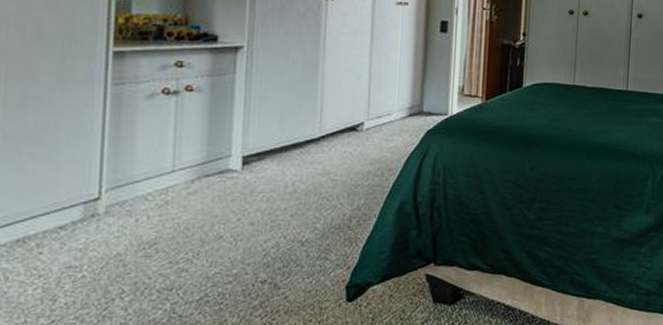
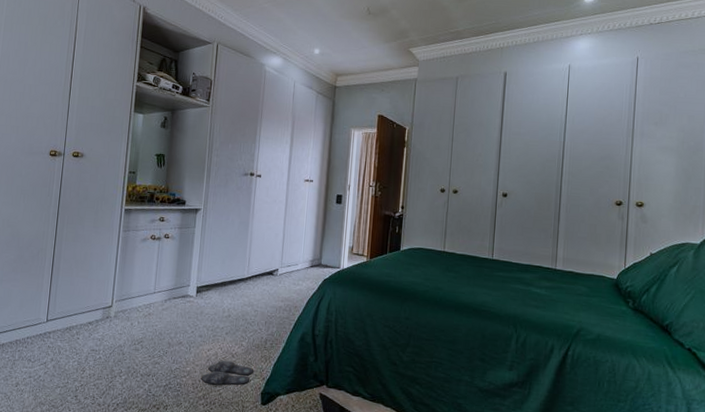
slippers: none [255,251,335,288] -> present [201,360,254,385]

